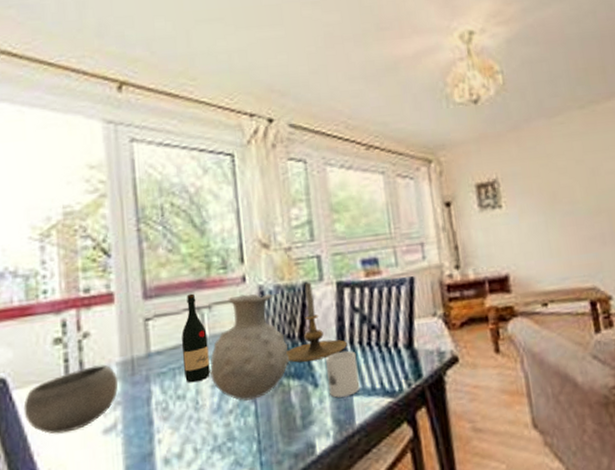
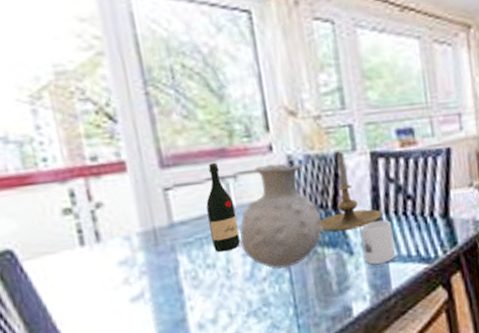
bowl: present [23,364,118,434] -> none [37,235,142,304]

